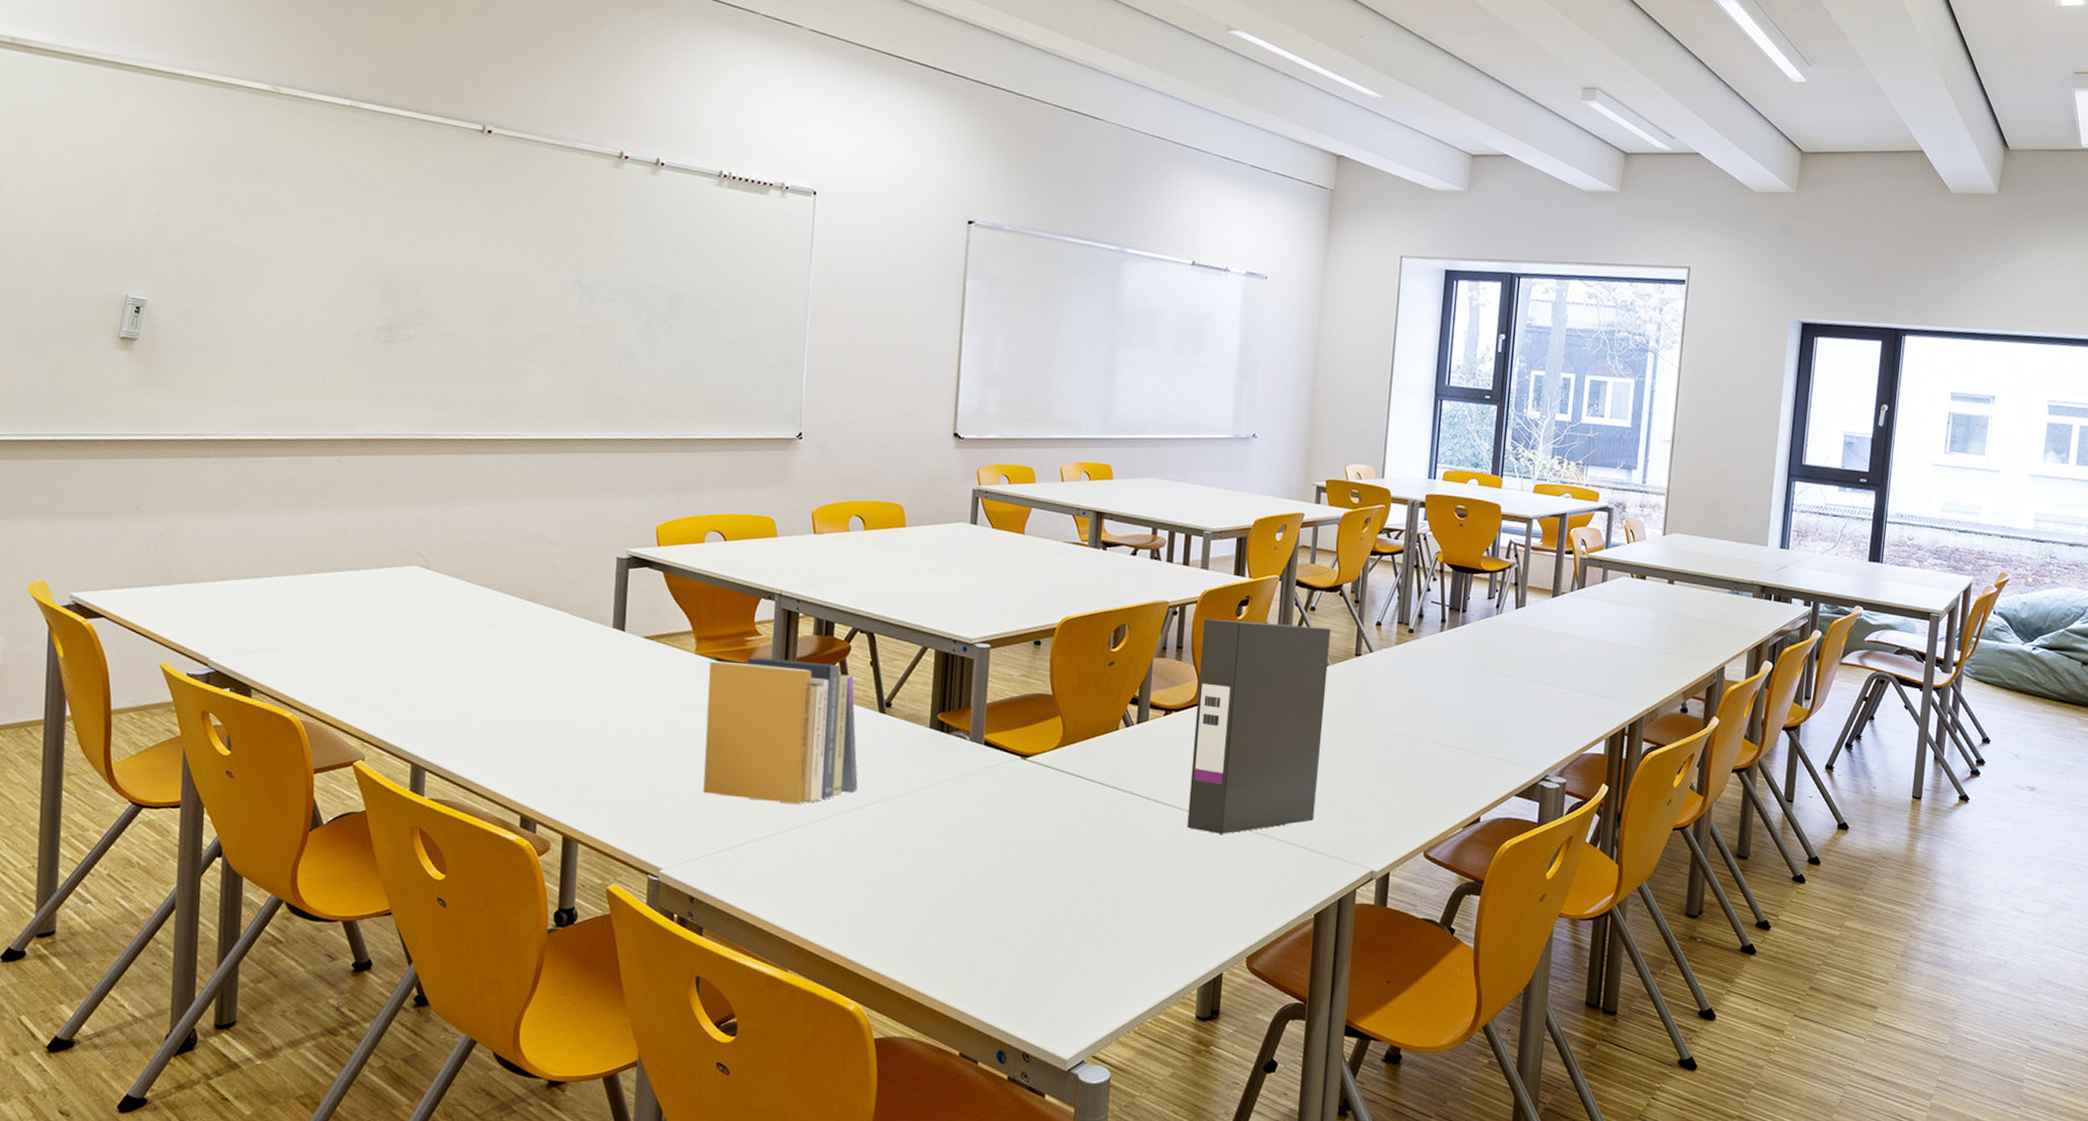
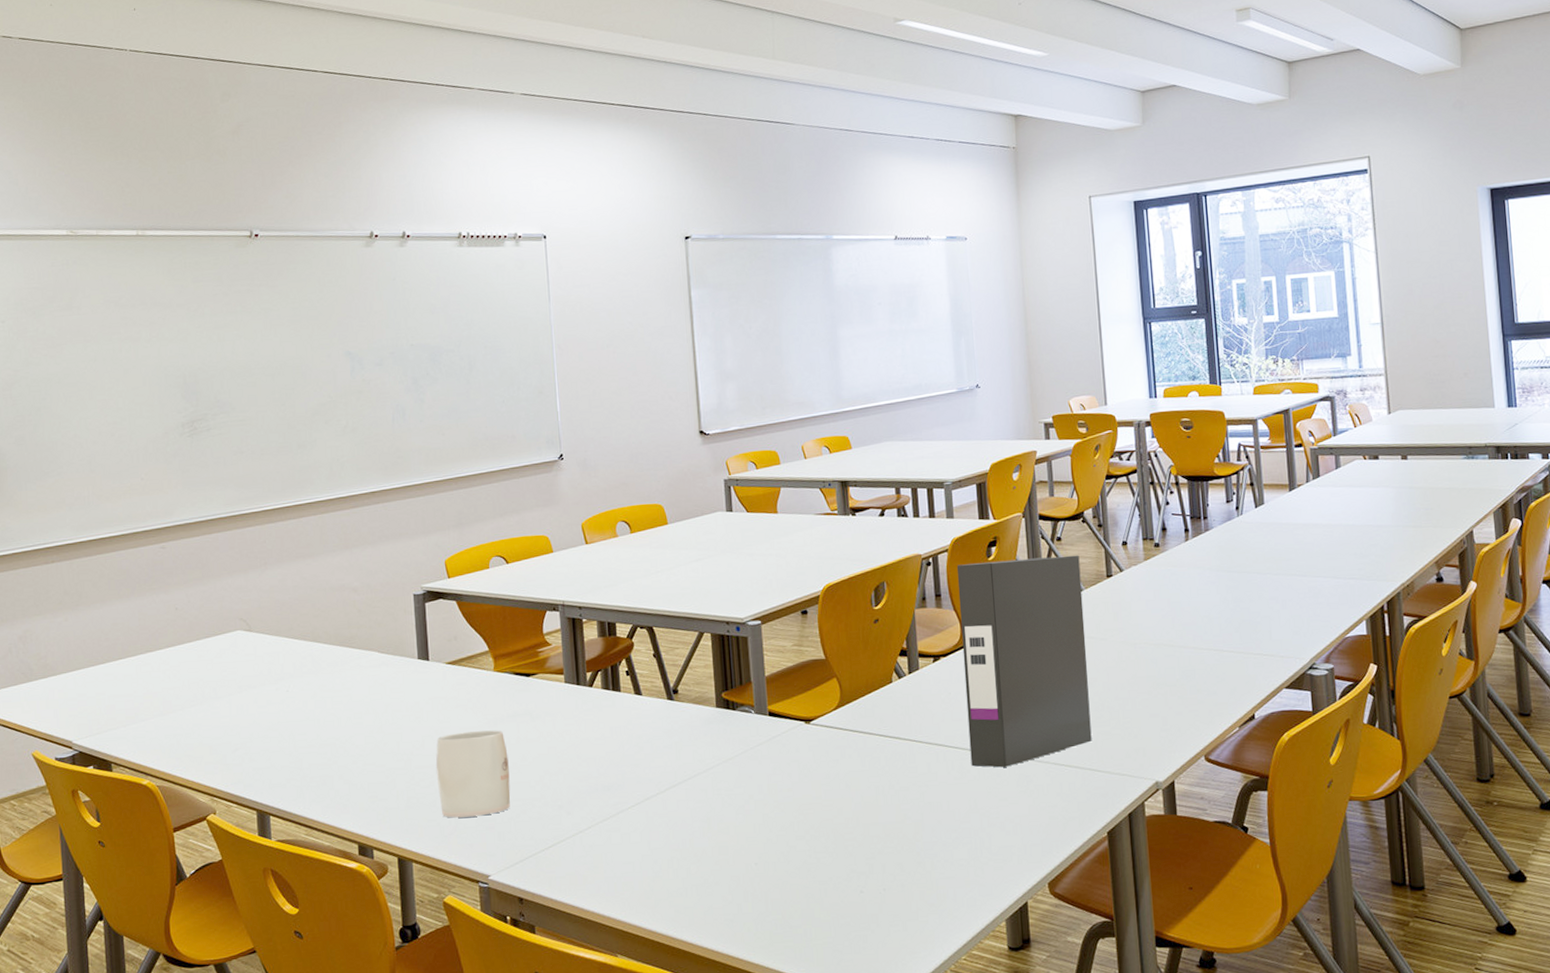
mug: none [616,713,699,805] -> present [435,730,511,818]
books: present [703,657,858,805] -> none [508,661,658,800]

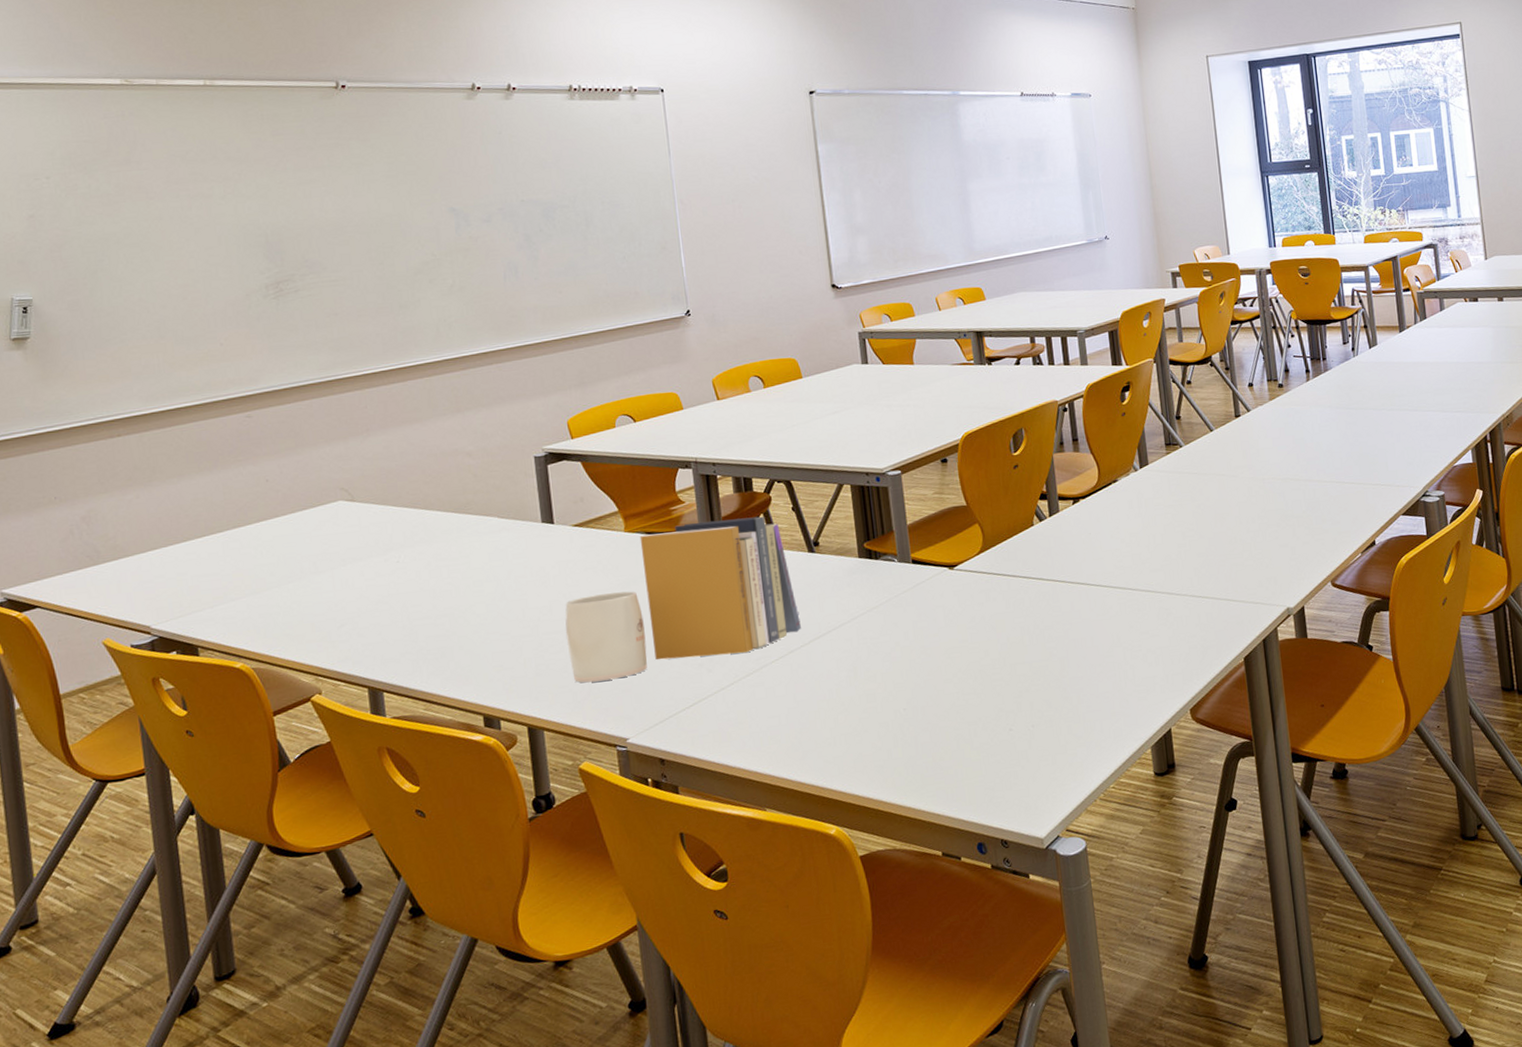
books: none [508,661,658,800] -> present [639,516,801,661]
binder: present [956,555,1092,768] -> none [1092,397,1227,603]

